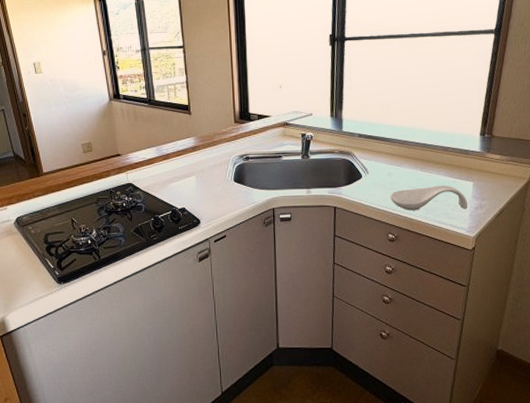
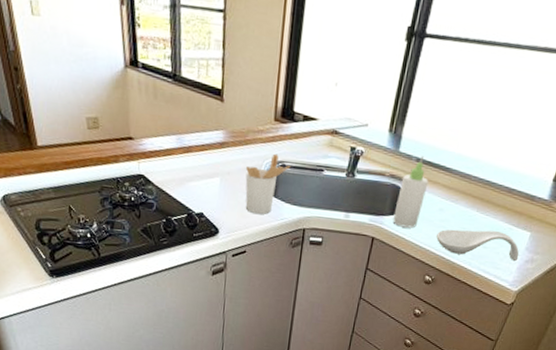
utensil holder: none [216,149,254,201] -> present [245,153,291,214]
bottle: none [349,132,373,194] -> present [393,156,429,228]

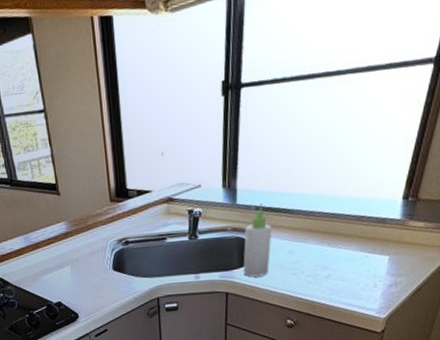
utensil holder: present [245,153,291,214] -> none [91,232,134,293]
spoon rest: present [436,229,519,262] -> none [291,261,381,293]

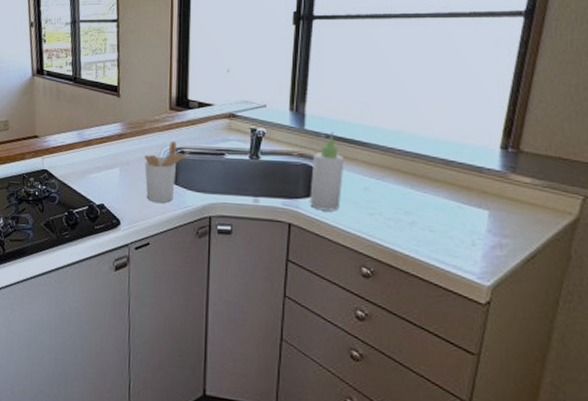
utensil holder: none [91,232,134,293] -> present [144,141,190,203]

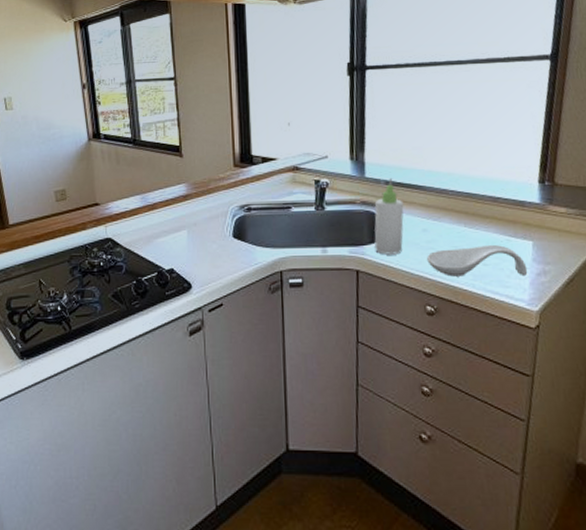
utensil holder: present [144,141,190,203] -> none [211,198,257,261]
spoon rest: none [366,210,481,248] -> present [427,245,528,277]

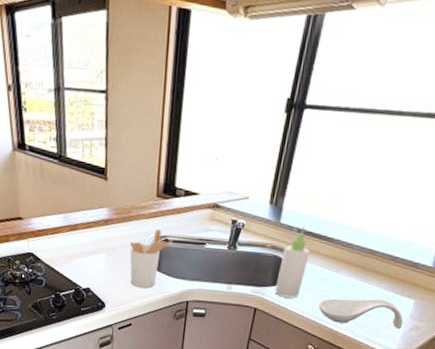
utensil holder: none [211,198,257,261] -> present [129,228,174,288]

